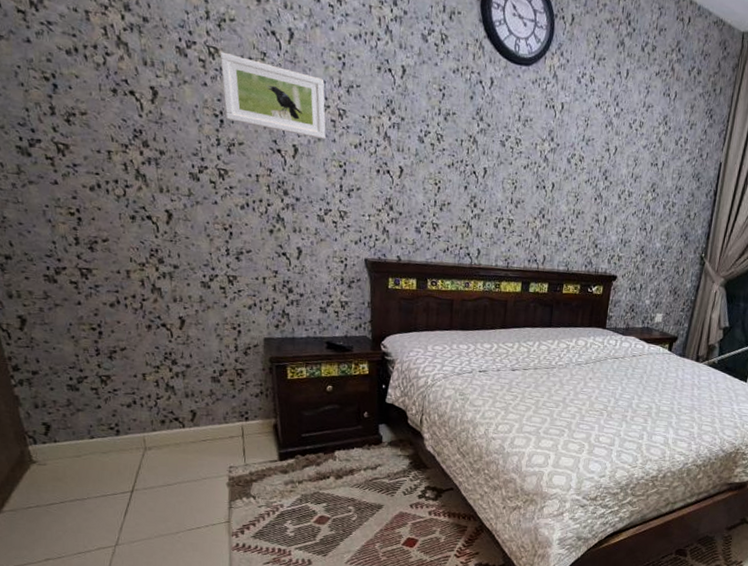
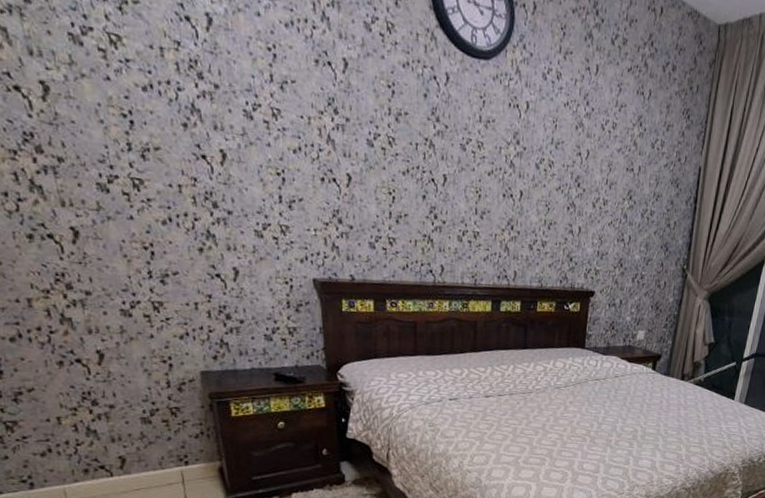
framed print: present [219,51,326,140] -> none [123,39,258,143]

